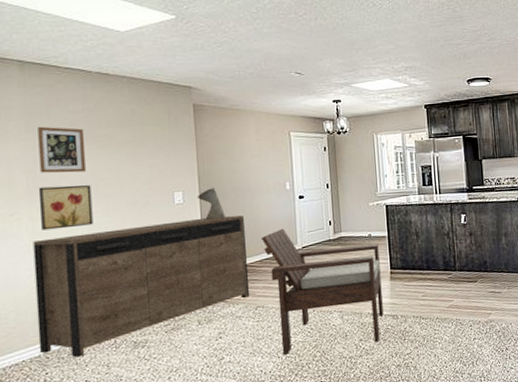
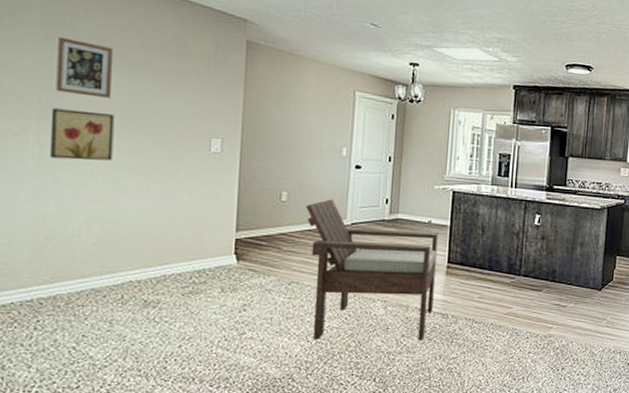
sideboard: present [33,215,250,358] -> none [32,168,289,308]
crushed can: present [196,188,225,220] -> none [237,140,268,177]

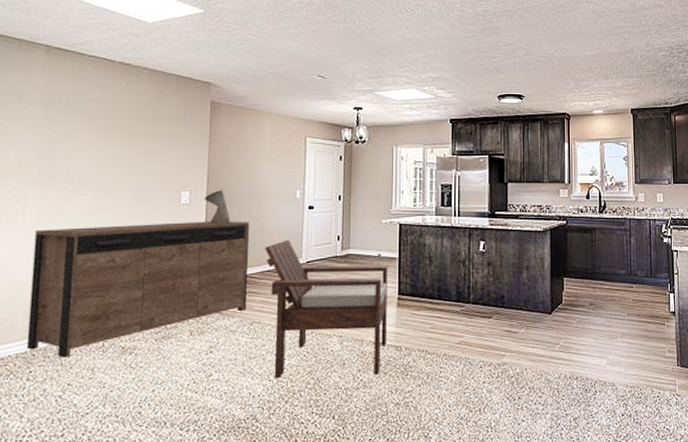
sideboard: none [32,168,289,308] -> present [26,221,249,358]
wall art: present [49,108,115,161] -> none [44,175,100,220]
picture frame: present [56,36,113,98] -> none [52,113,99,163]
crushed can: none [237,140,268,177] -> present [203,190,230,223]

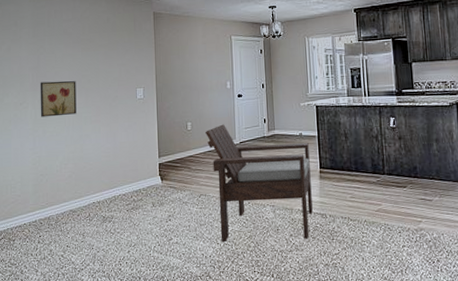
sideboard: present [26,221,249,358] -> none [35,110,195,225]
wall art: none [44,175,100,220] -> present [40,81,77,117]
crushed can: present [203,190,230,223] -> none [154,86,176,114]

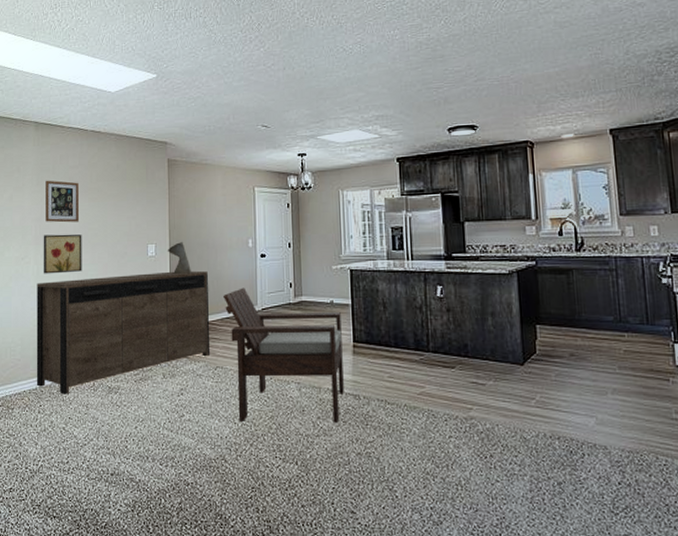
sideboard: none [35,110,195,225] -> present [36,270,211,395]
picture frame: none [41,32,74,71] -> present [45,180,80,223]
crushed can: none [154,86,176,114] -> present [167,242,191,274]

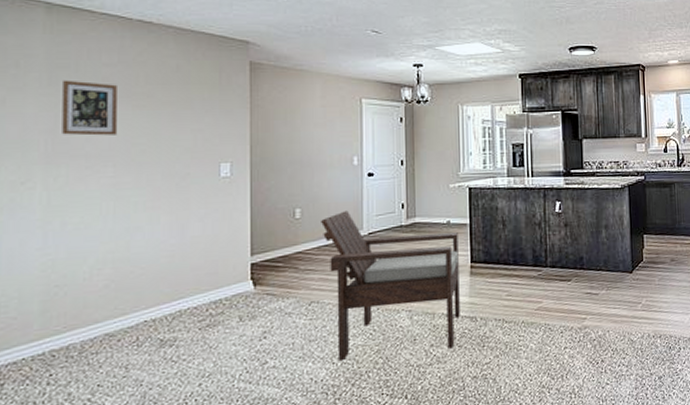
sideboard: present [36,270,211,395] -> none [43,193,304,357]
wall art: present [43,234,82,274] -> none [57,150,122,203]
crushed can: present [167,242,191,274] -> none [247,160,279,197]

